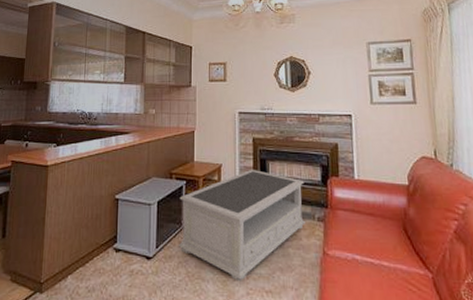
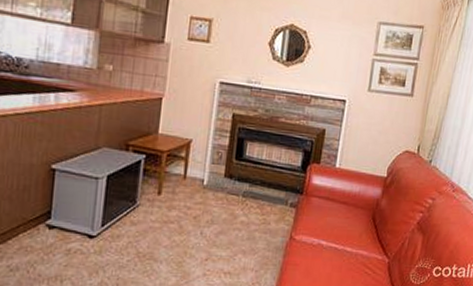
coffee table: present [178,169,306,280] -> none [129,148,283,262]

